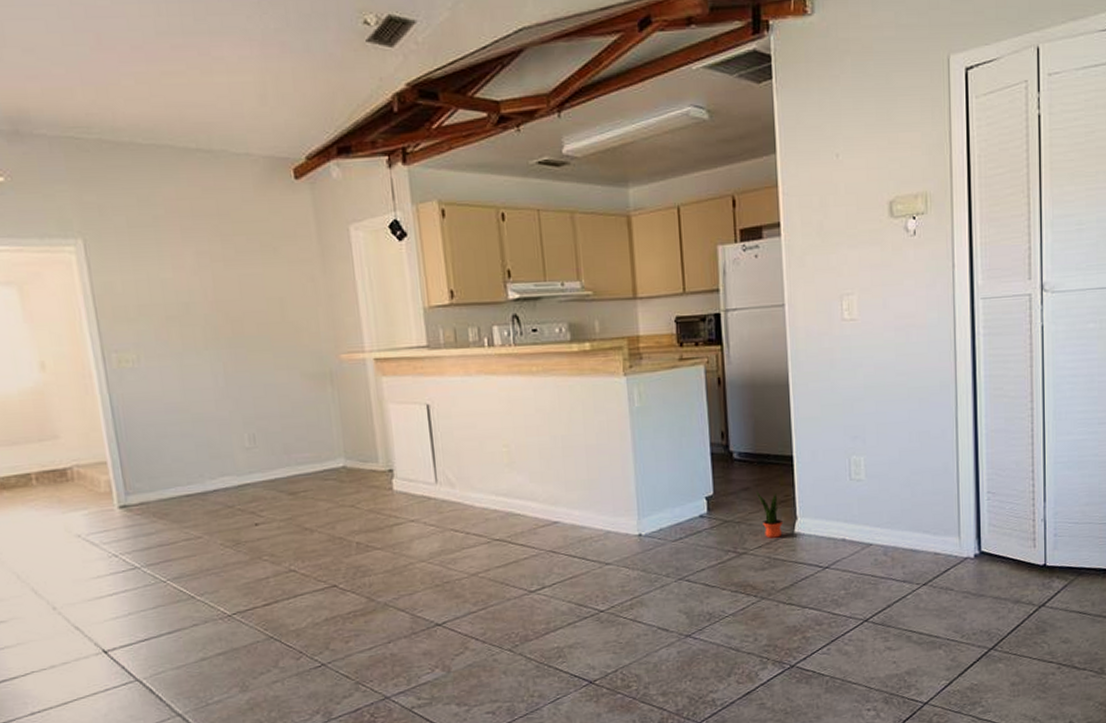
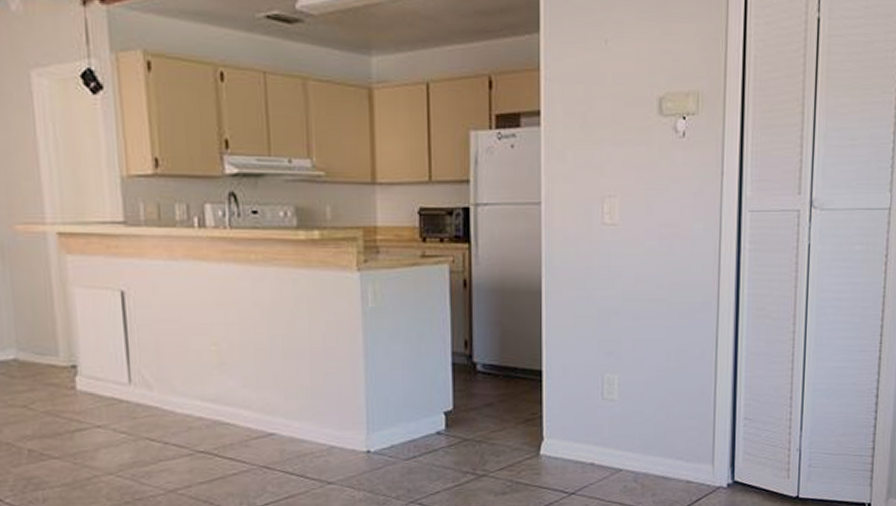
potted plant: present [756,491,783,538] -> none [500,407,528,460]

